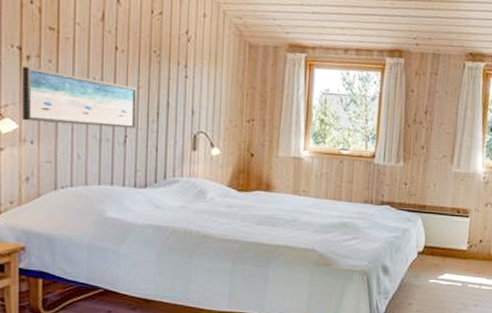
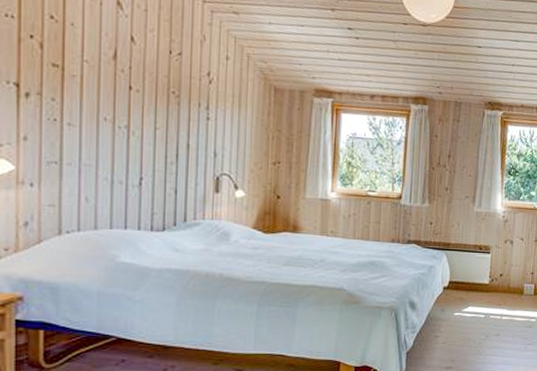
wall art: present [23,66,137,129] -> none [20,104,154,171]

